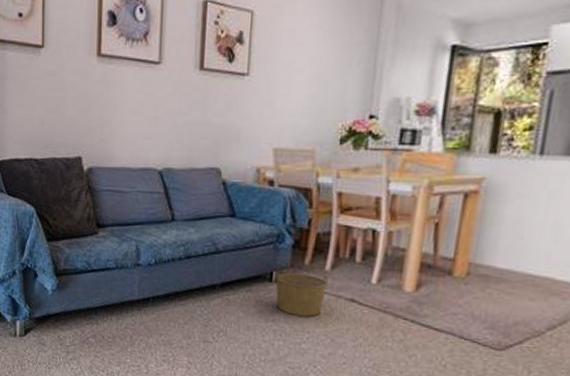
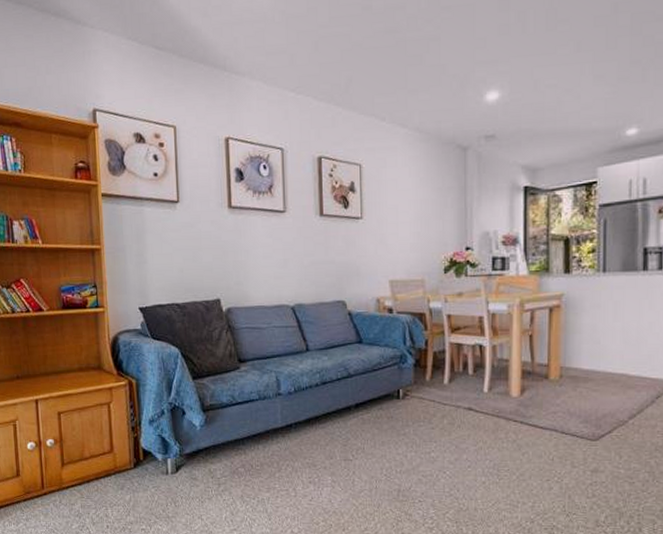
basket: present [275,272,329,317] -> none [403,389,448,427]

